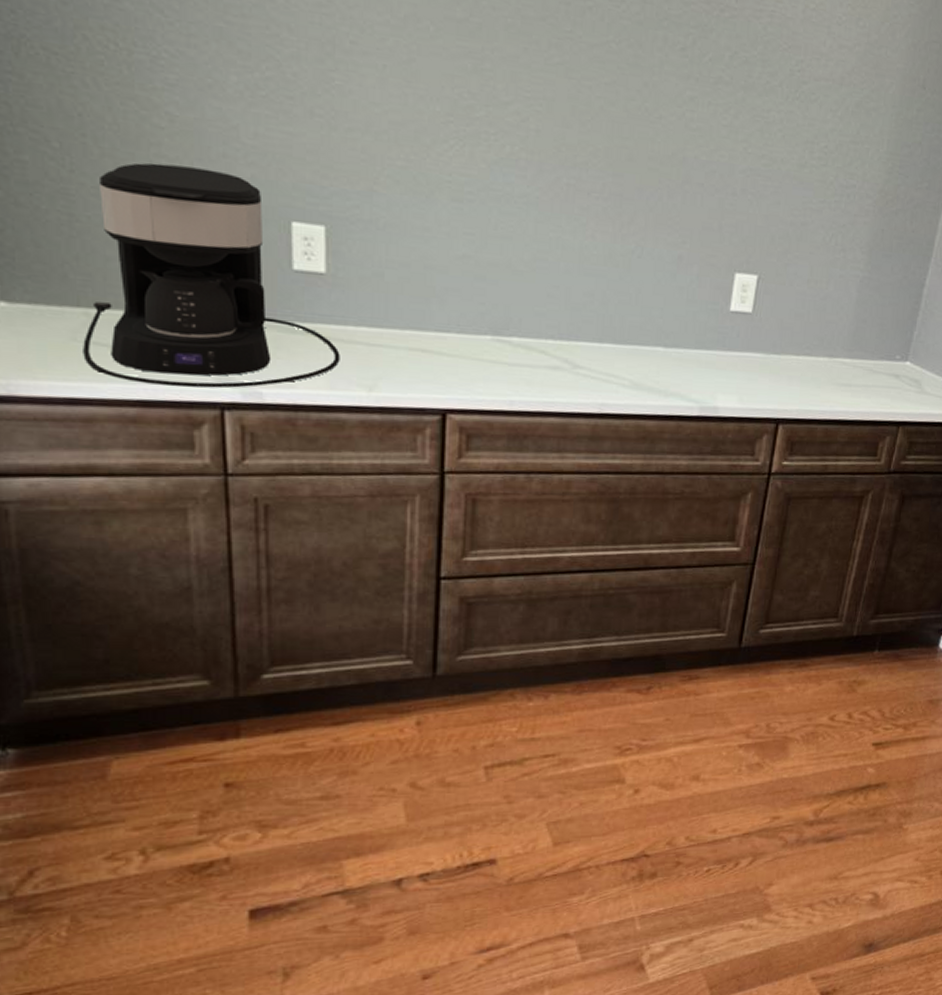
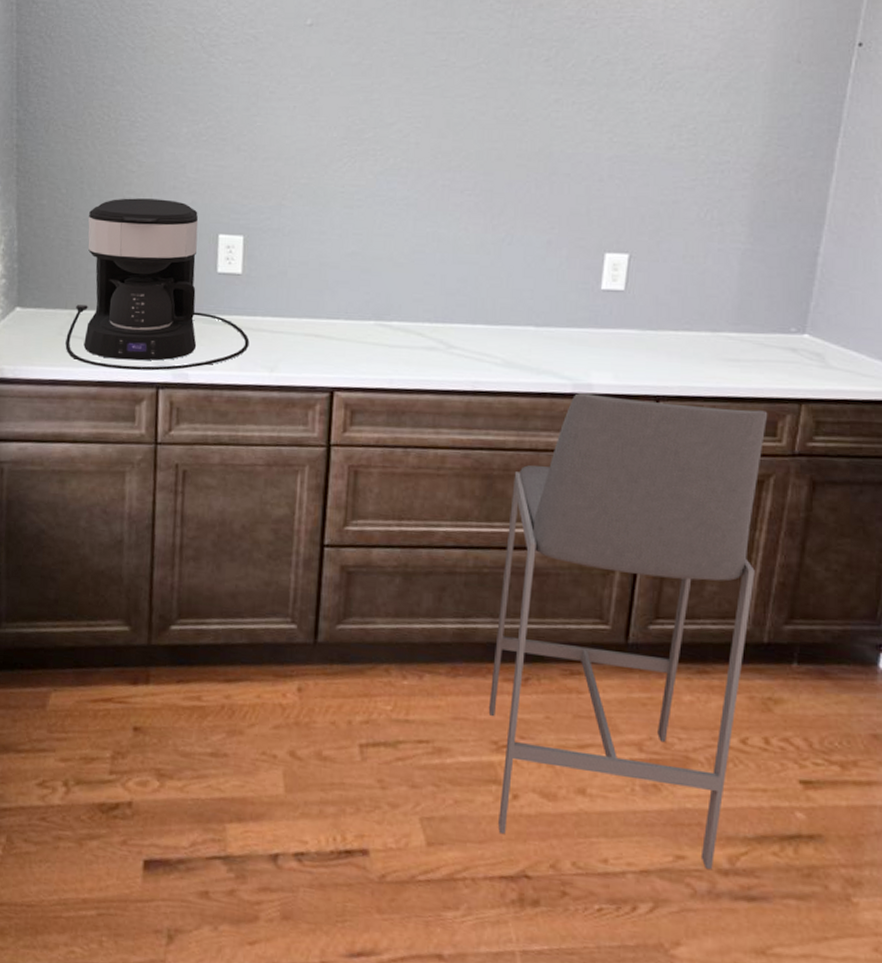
bar stool: none [612,416,872,825] -> present [488,393,768,870]

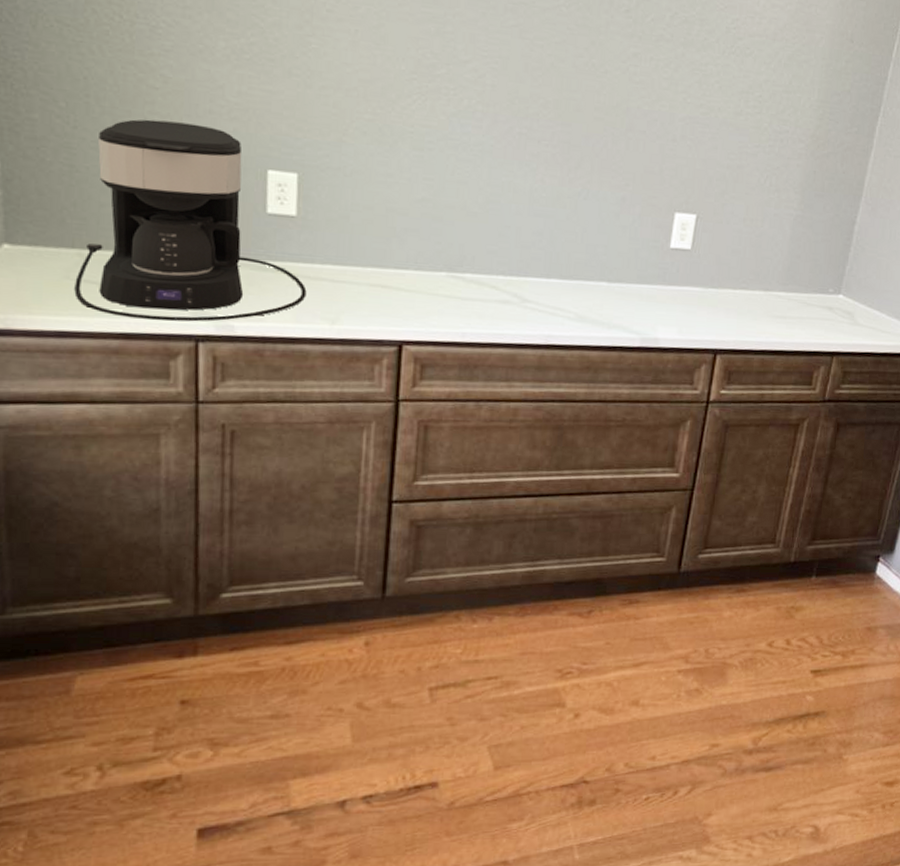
bar stool: present [488,393,768,870] -> none [554,347,806,752]

